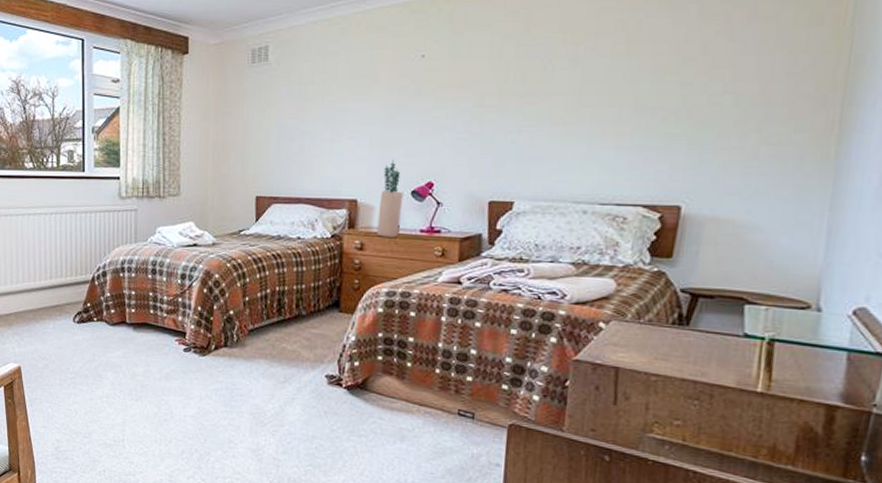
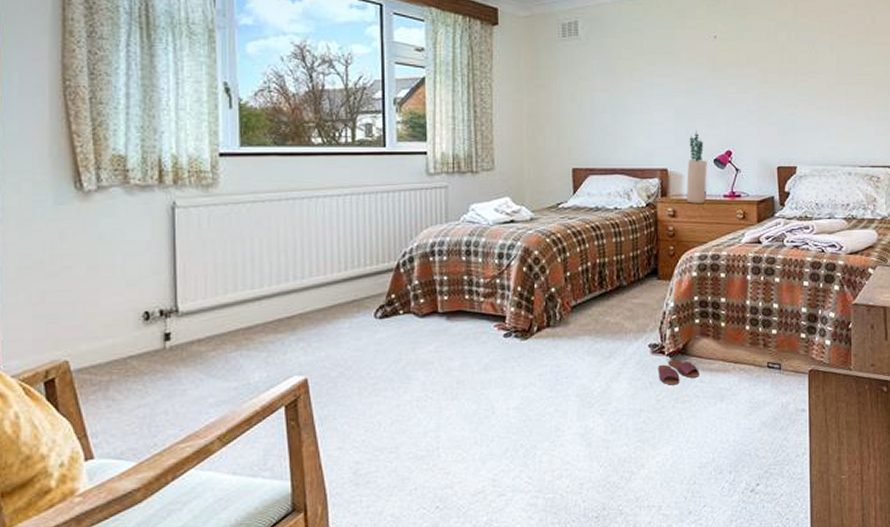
slippers: none [333,393,379,418] -> present [658,359,699,385]

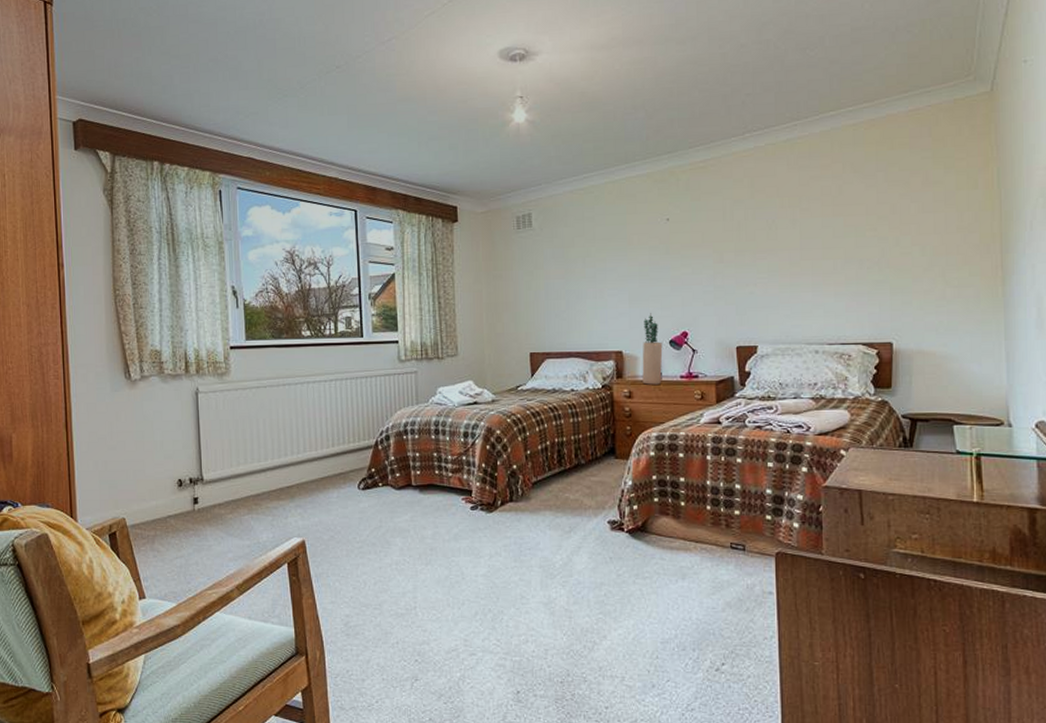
slippers: present [658,359,699,385] -> none [617,537,660,561]

